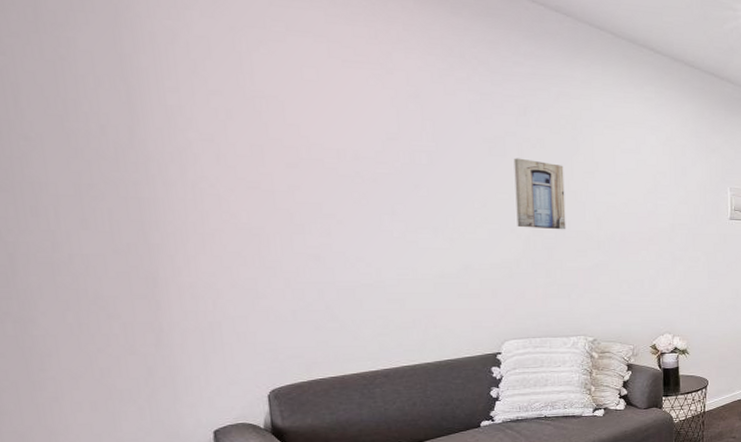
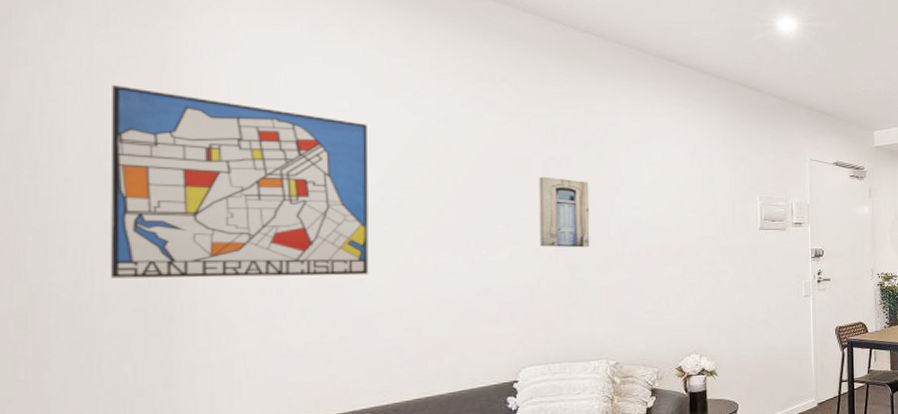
wall art: none [62,40,350,248] -> present [110,85,369,279]

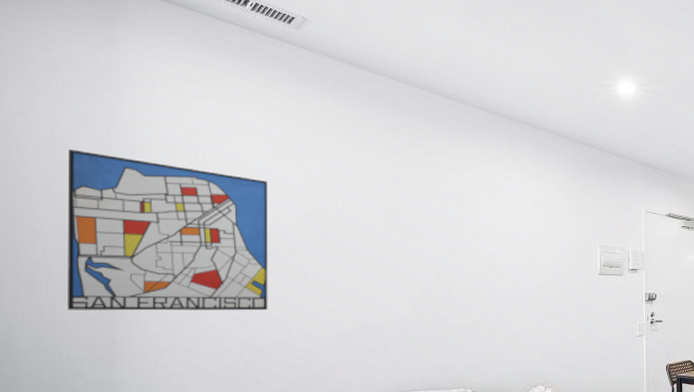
wall art: present [539,176,590,248] -> none [408,226,451,290]

